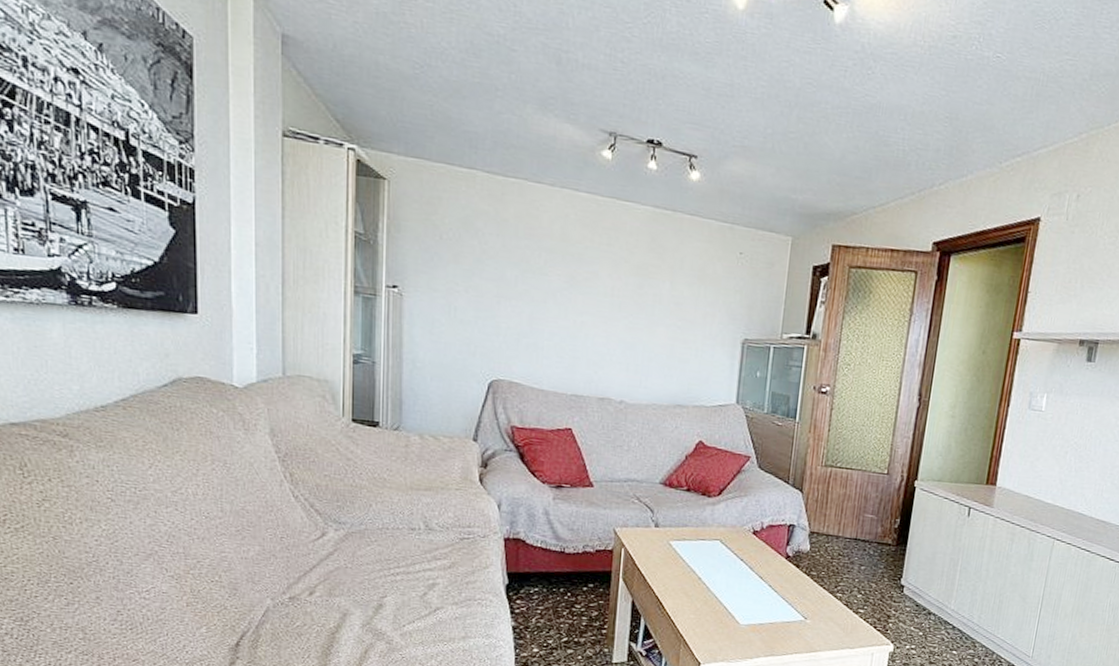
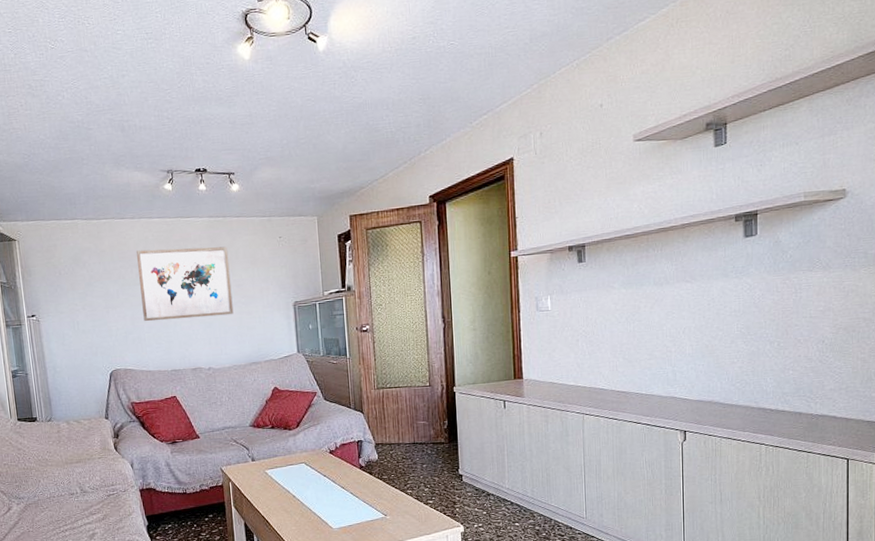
wall art: none [545,229,672,340] -> present [135,246,234,322]

